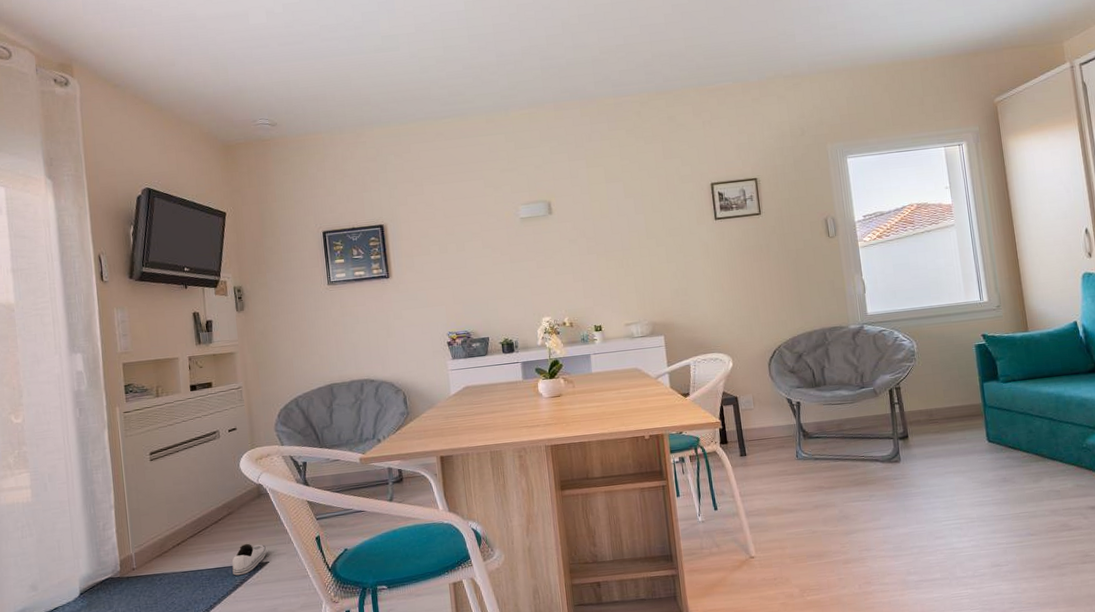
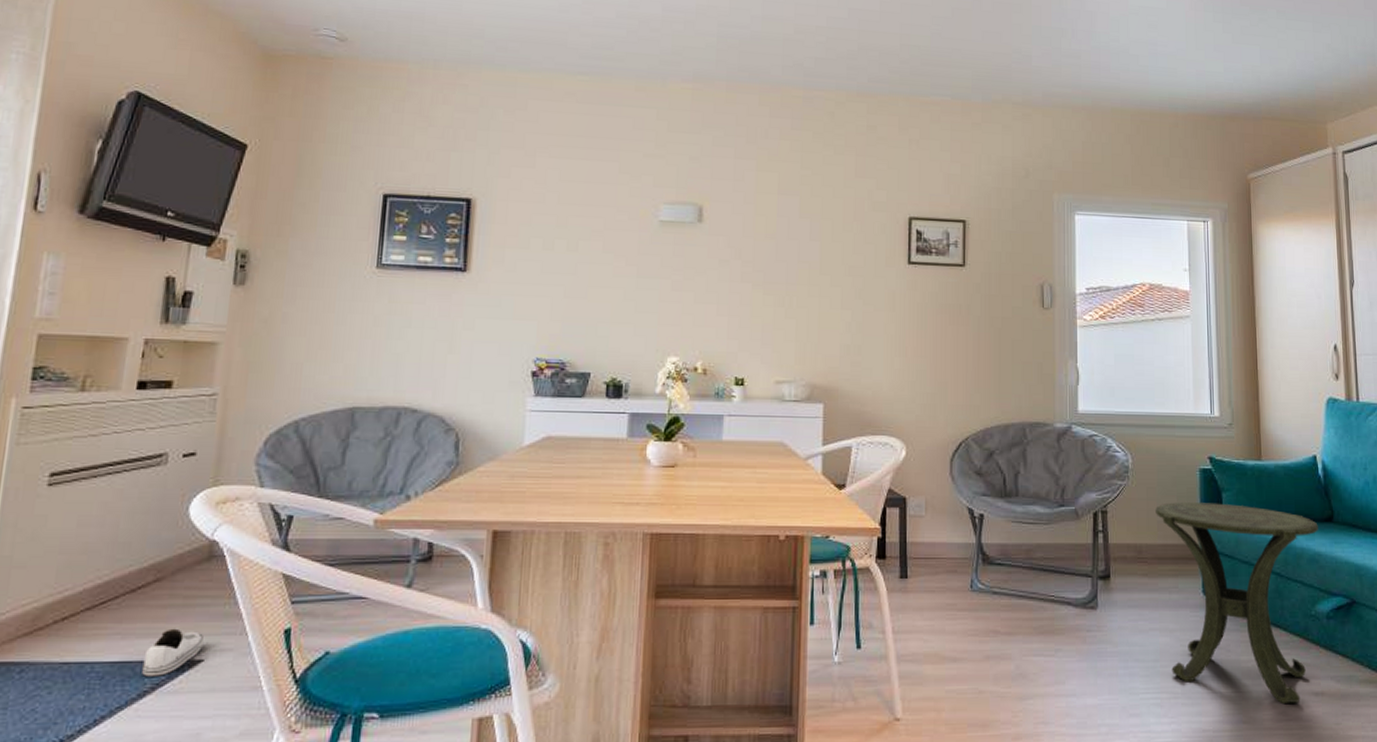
side table: none [941,369,1084,518] -> present [1156,502,1318,703]

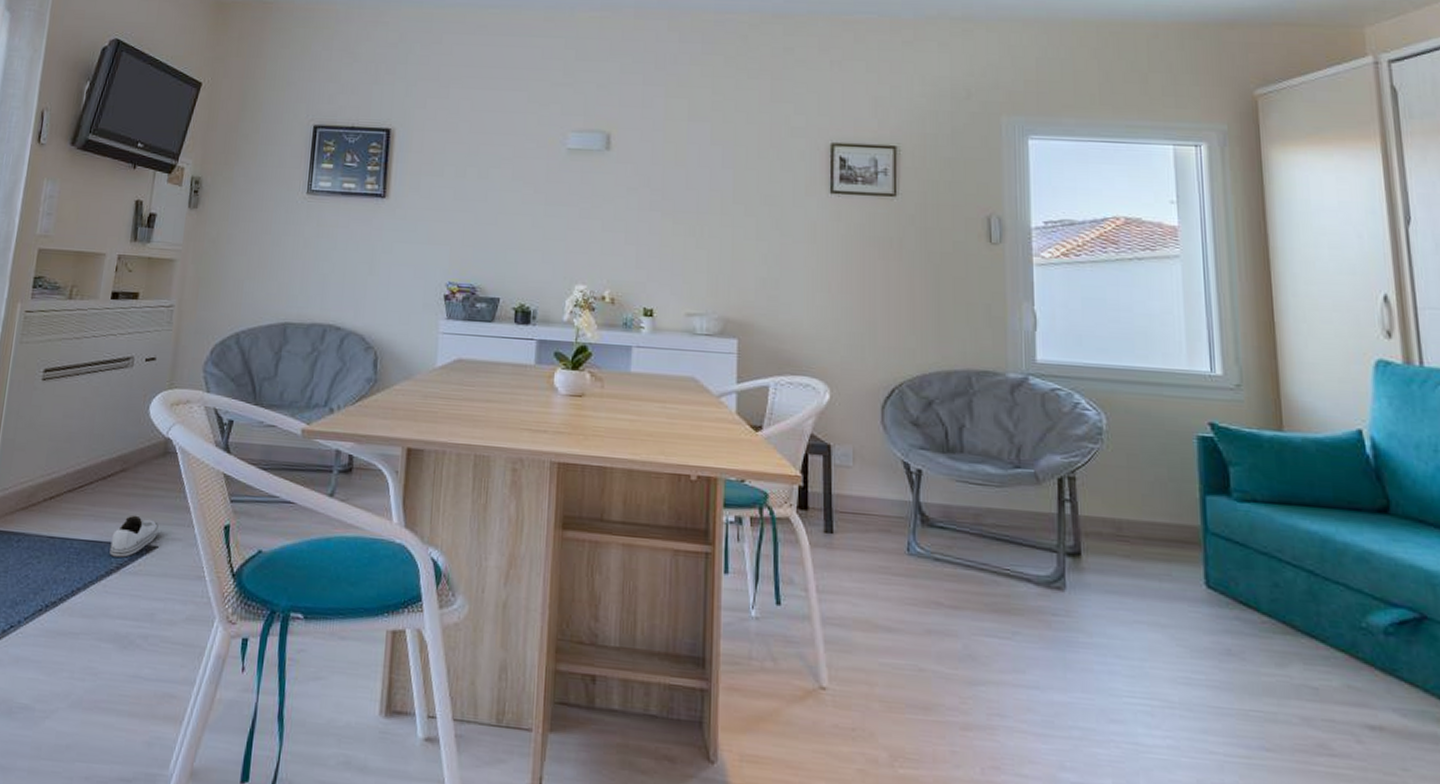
side table: present [1156,502,1318,703] -> none [1139,473,1368,736]

